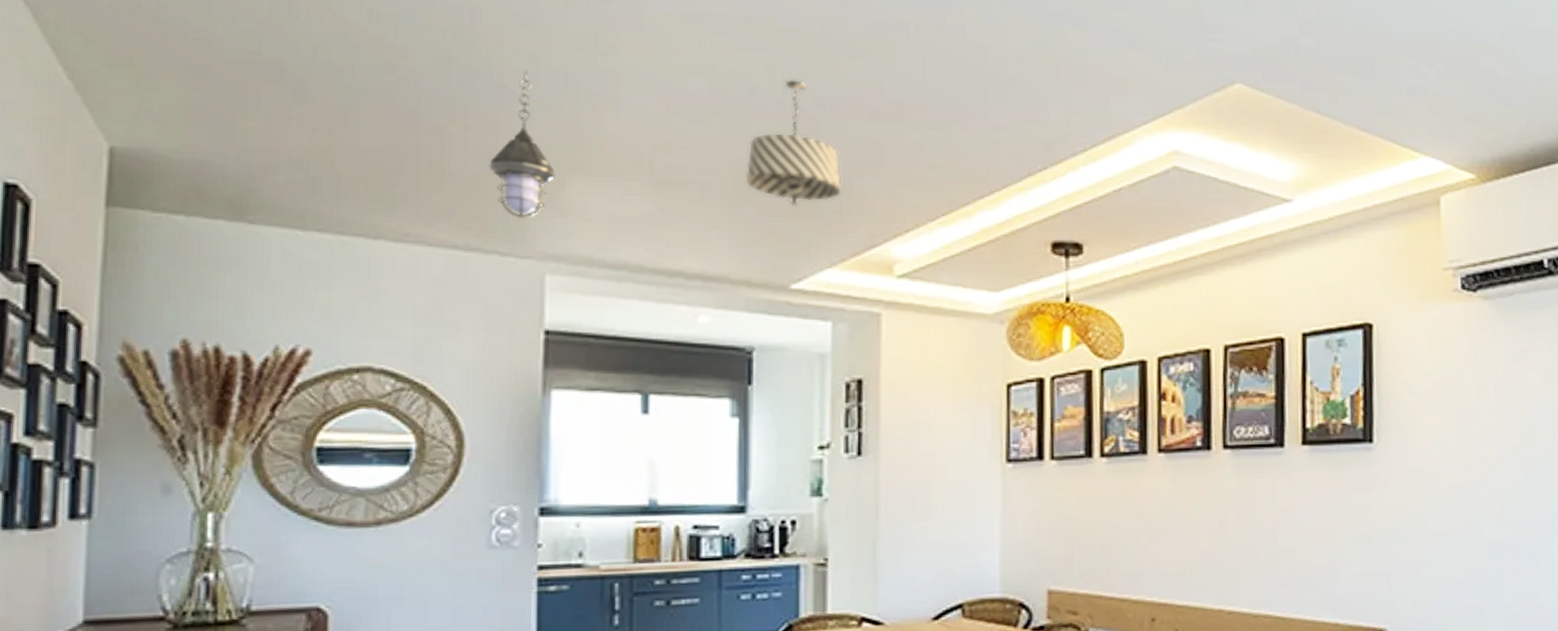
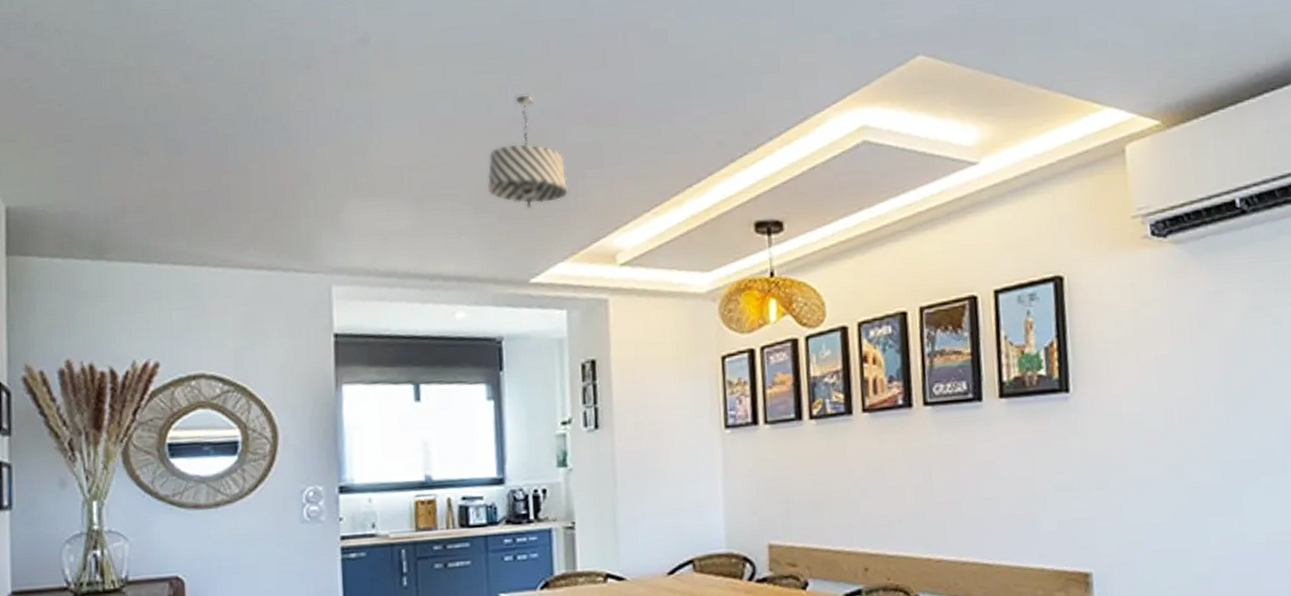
hanging lantern: present [488,71,555,218] -> none [282,111,335,239]

